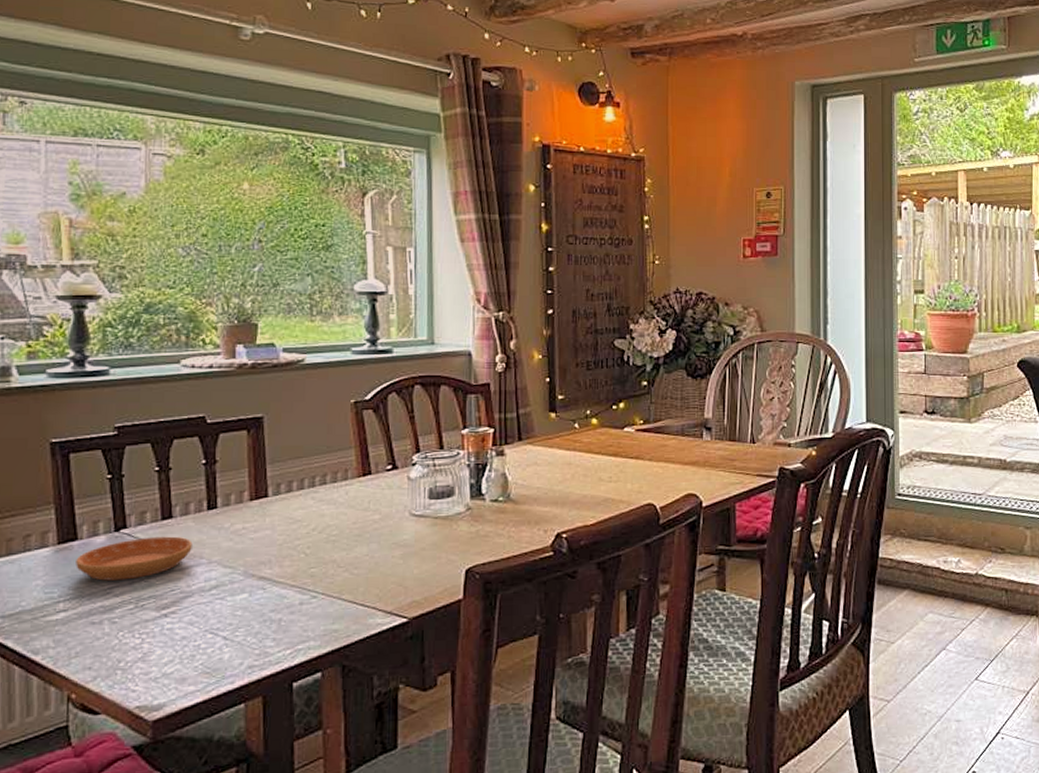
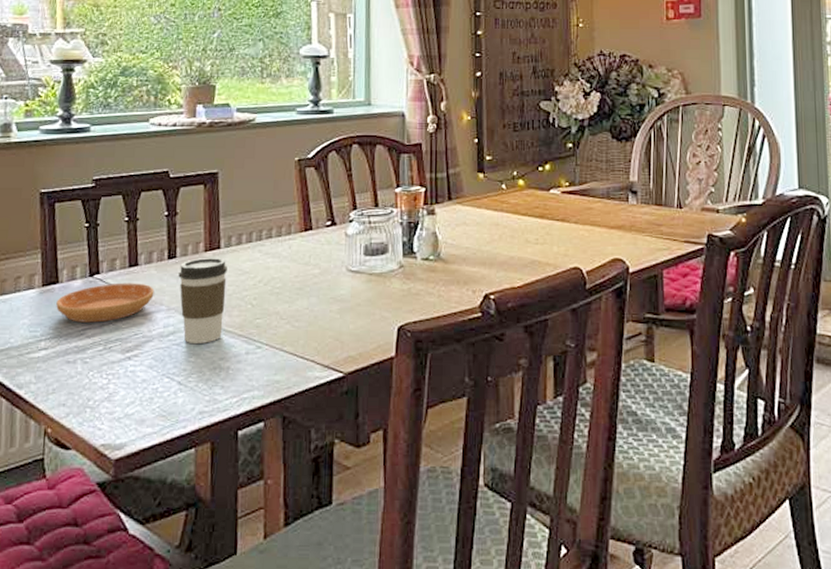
coffee cup: none [220,506,276,597] -> present [178,257,227,343]

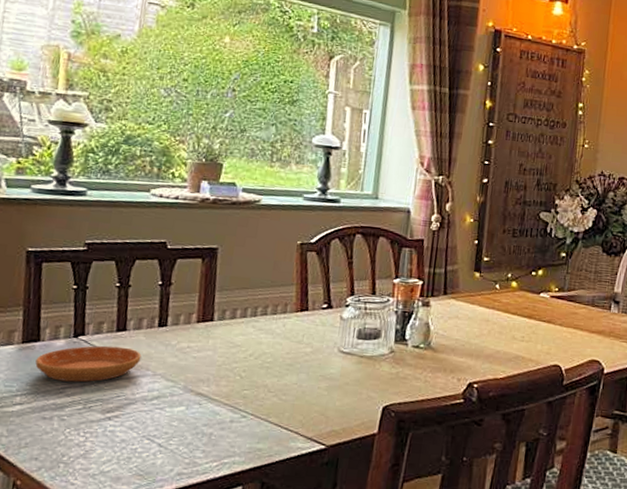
coffee cup: present [178,257,227,343] -> none [167,328,219,410]

